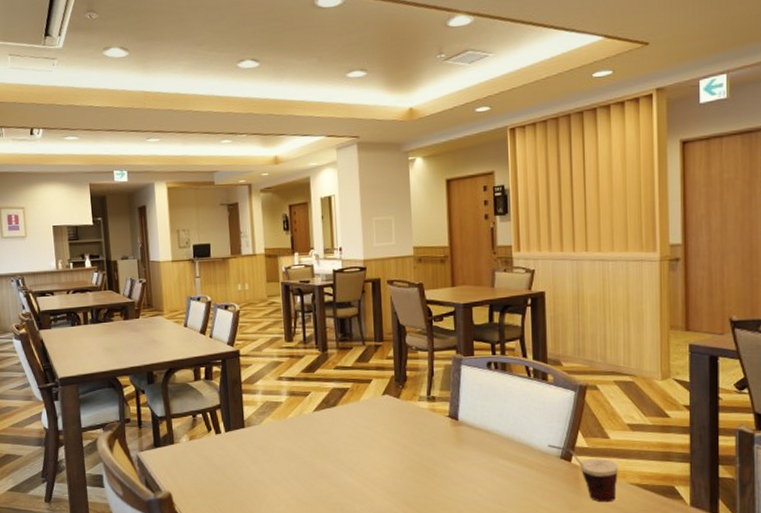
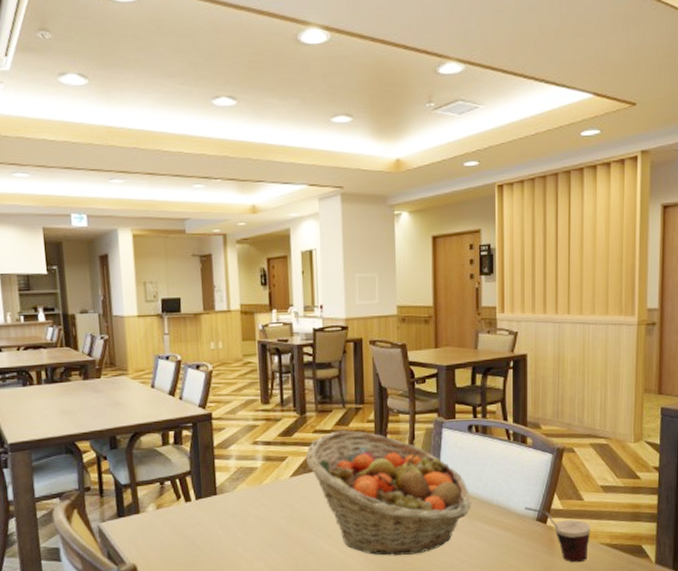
fruit basket: none [328,367,492,491] -> present [306,430,471,556]

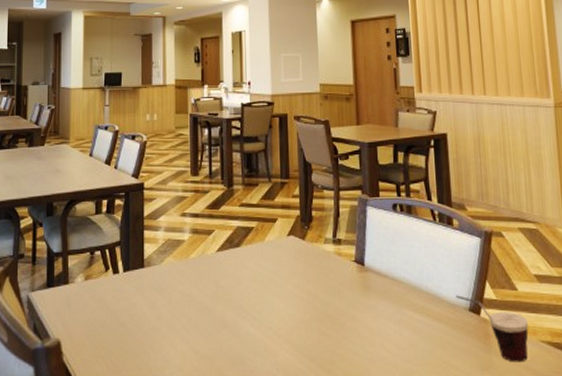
fruit basket: present [306,430,471,556] -> none [233,205,400,345]

